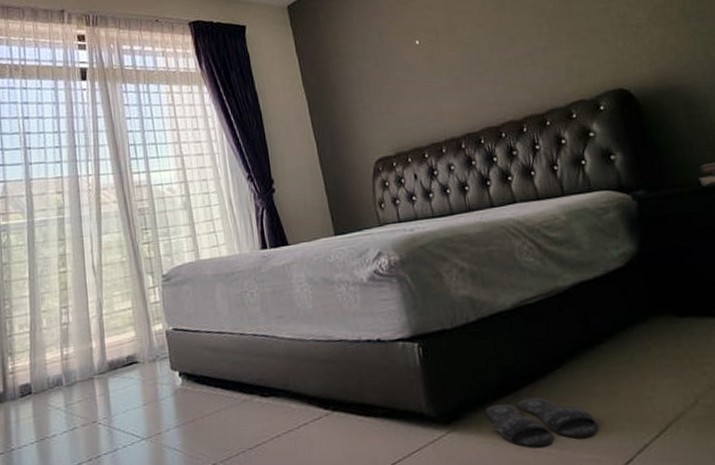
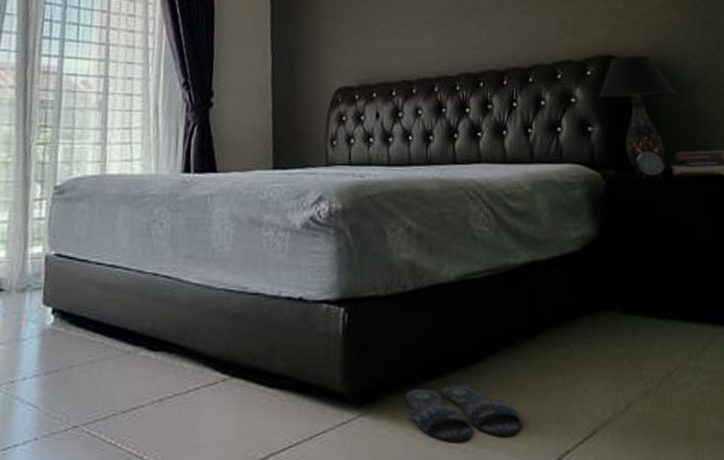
table lamp: none [615,82,691,191] -> present [598,55,677,175]
alarm clock: none [660,158,694,193] -> present [635,140,666,179]

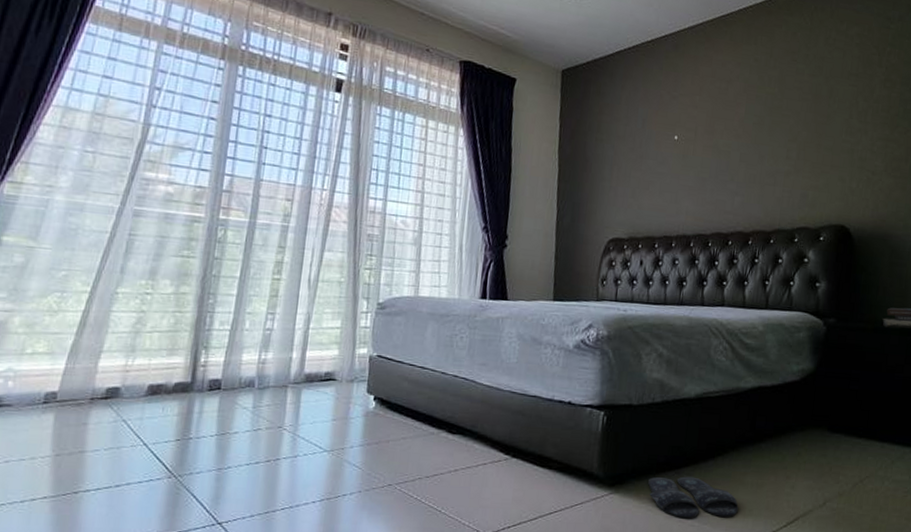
table lamp: present [598,55,677,175] -> none [828,226,895,325]
alarm clock: present [635,140,666,179] -> none [853,297,879,328]

